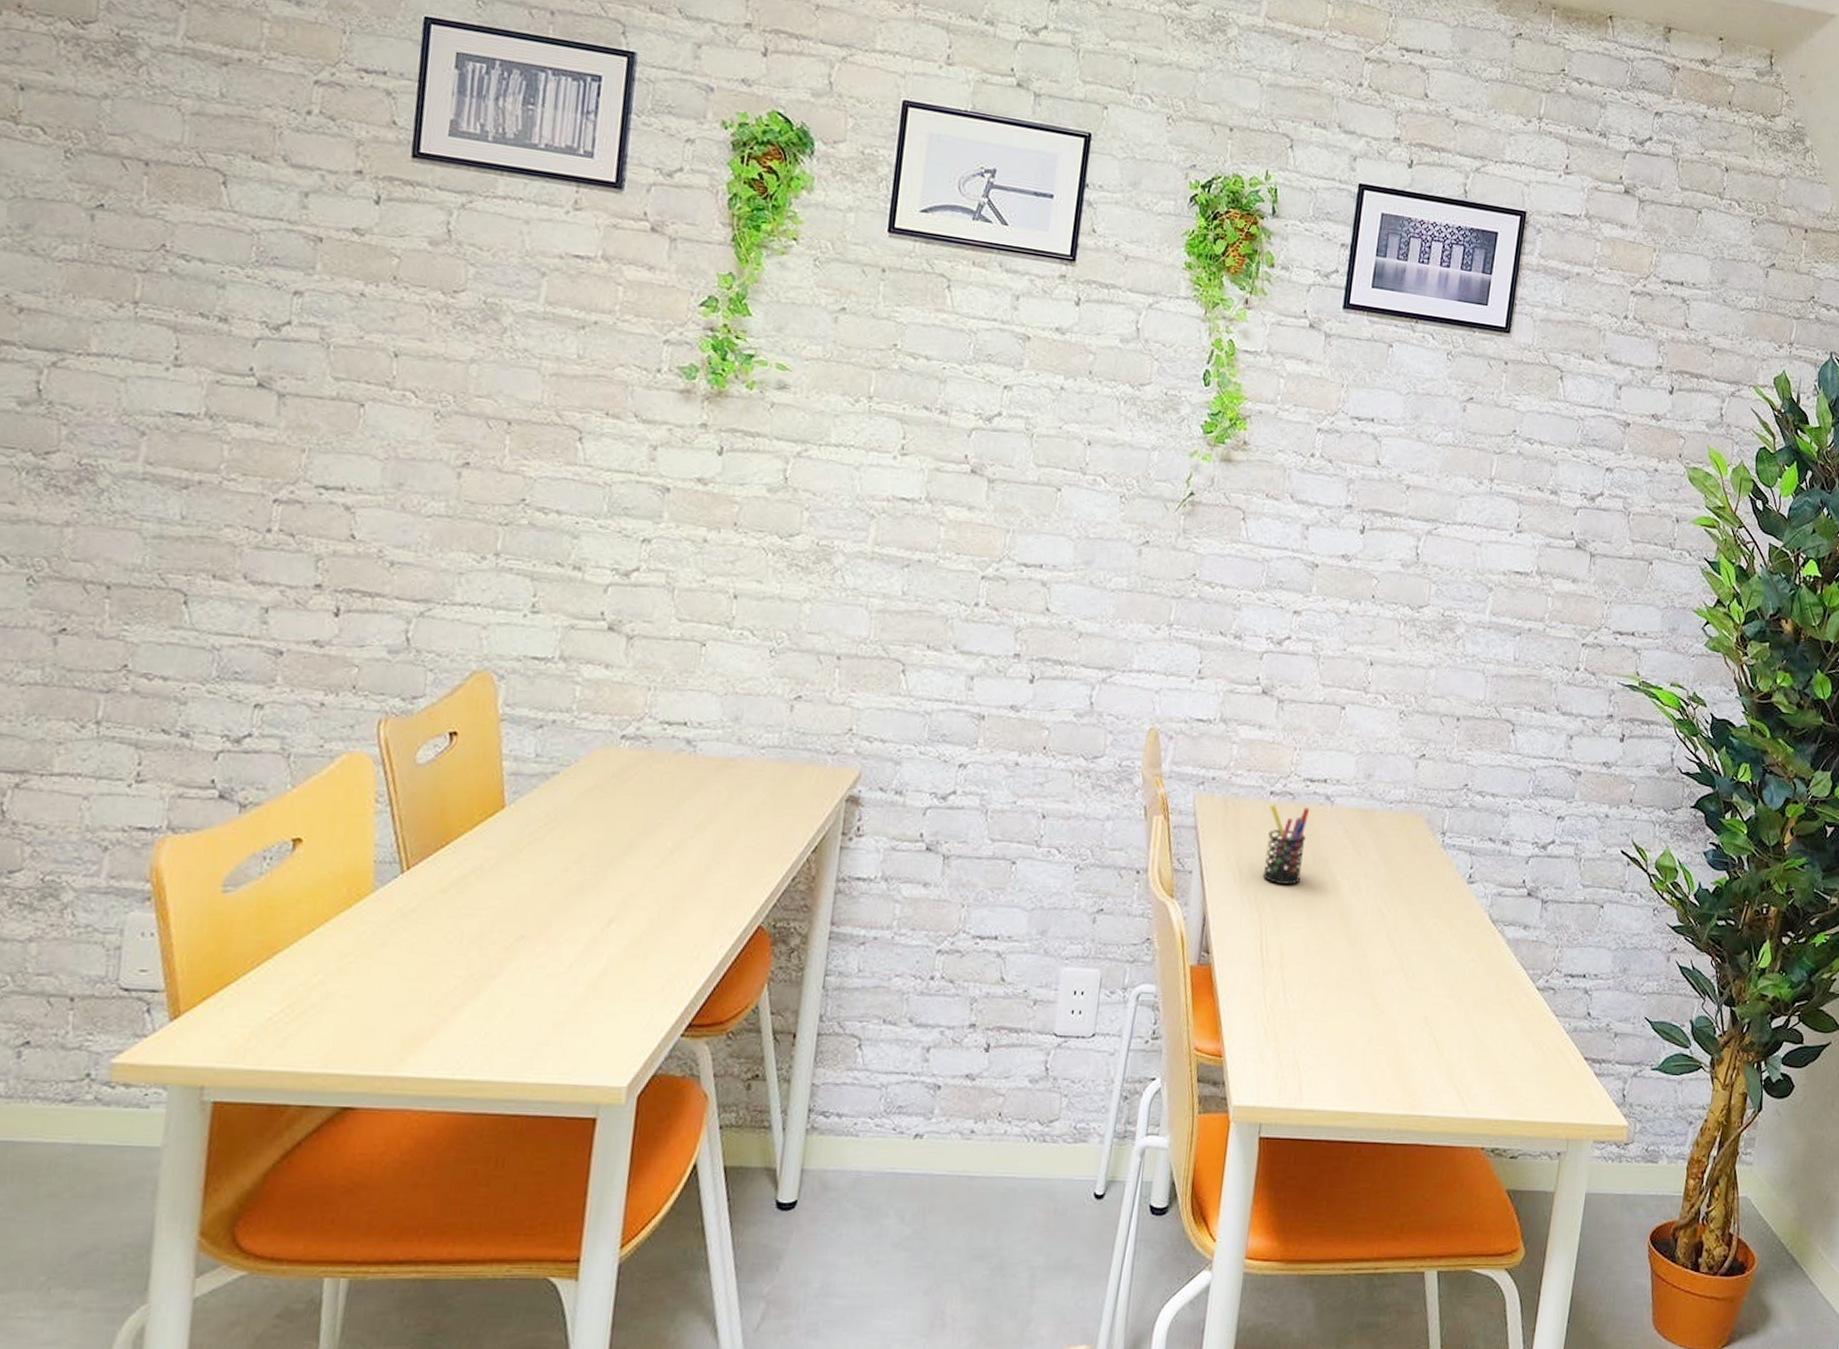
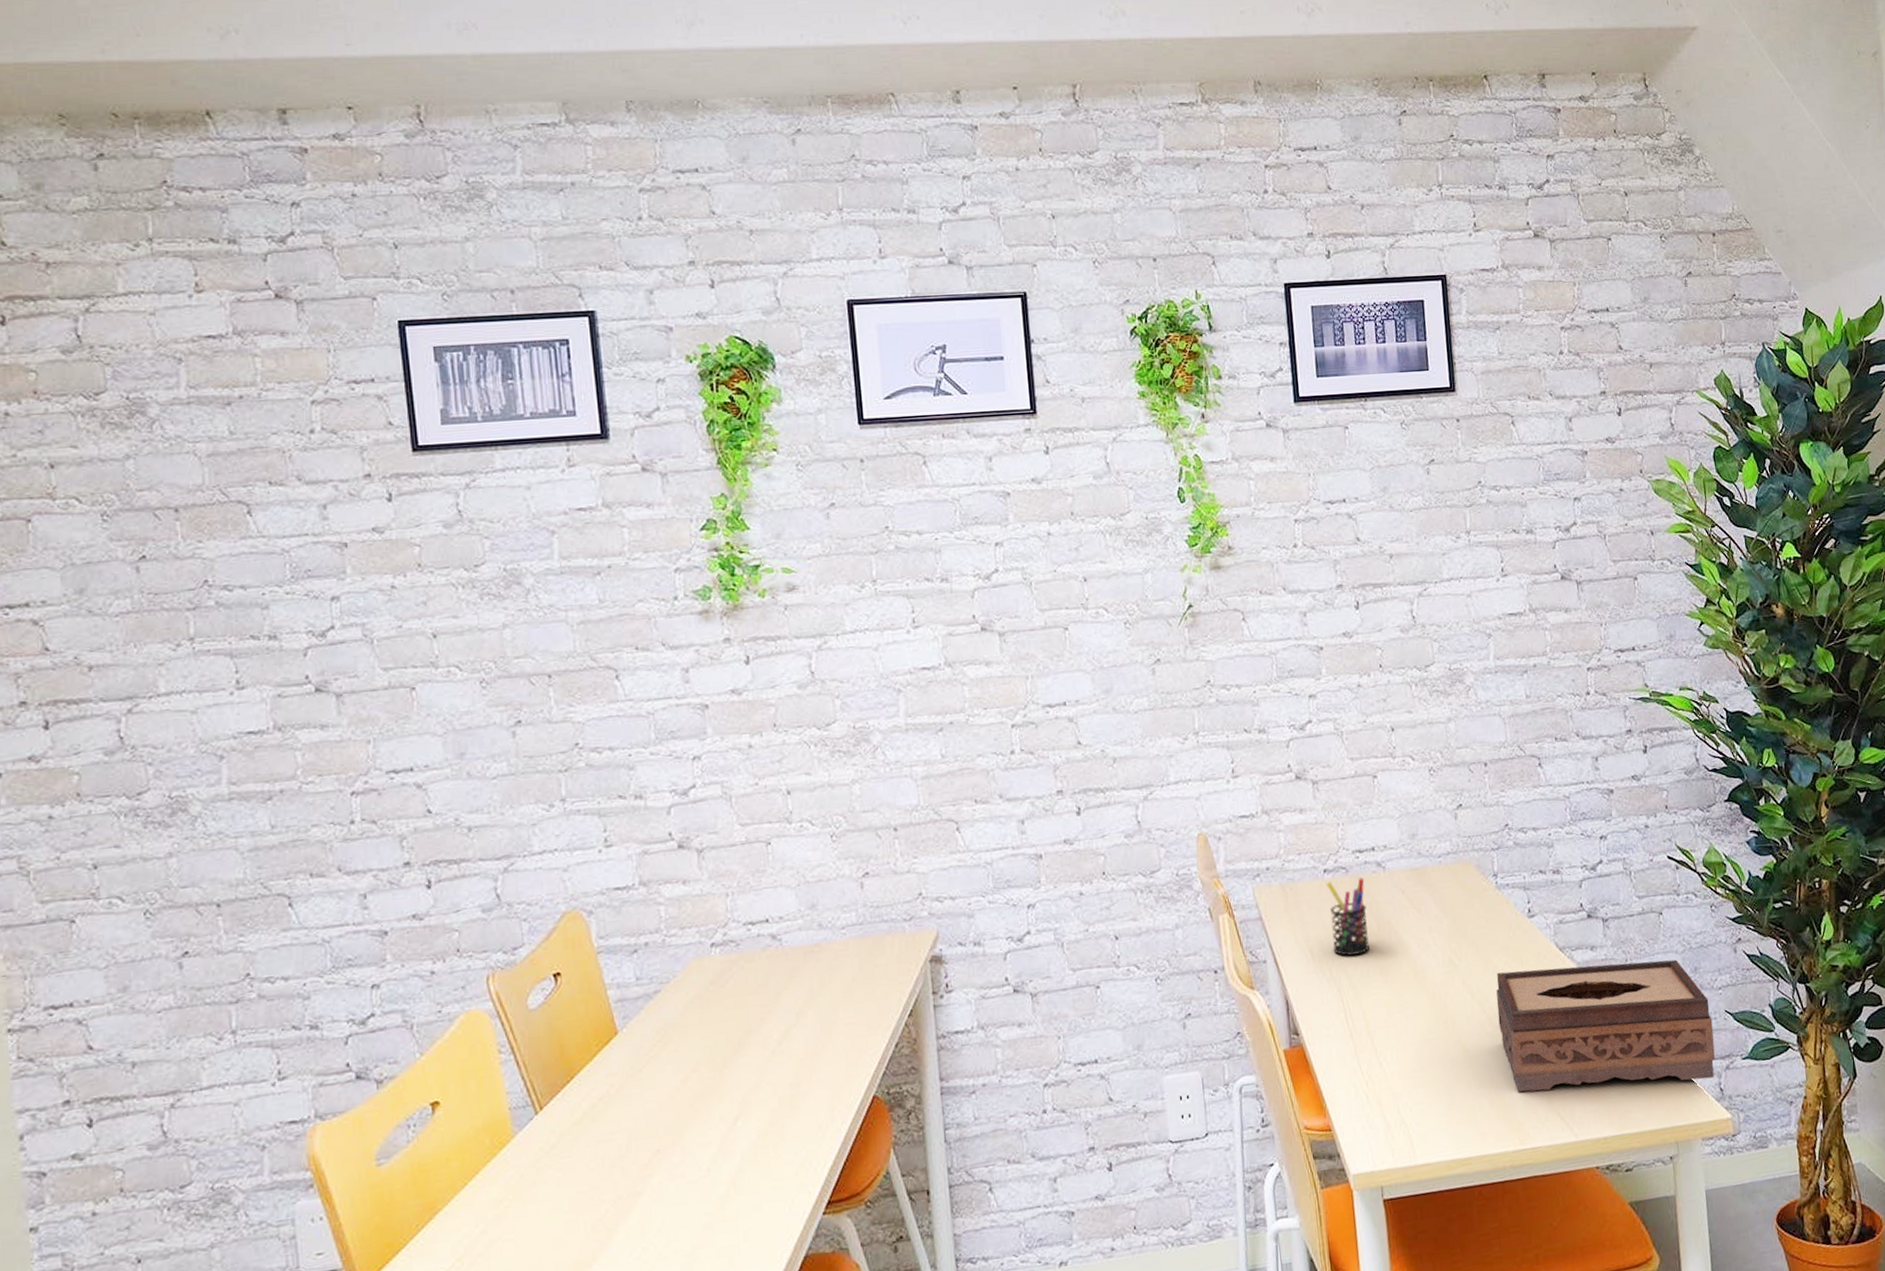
tissue box: none [1413,932,1631,1082] -> present [1496,959,1716,1092]

